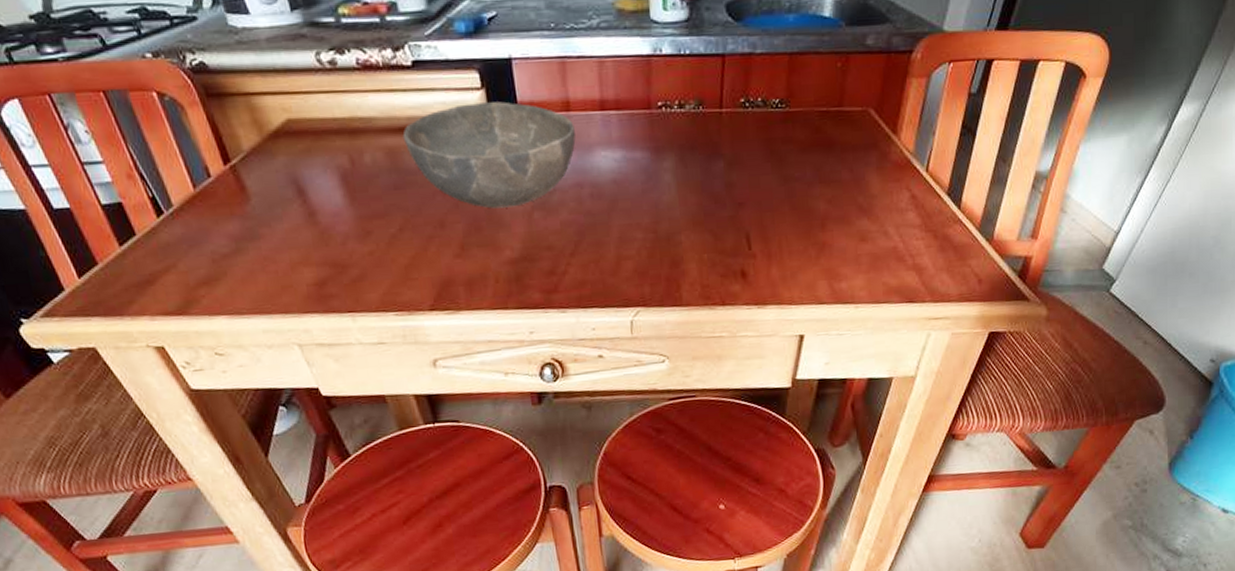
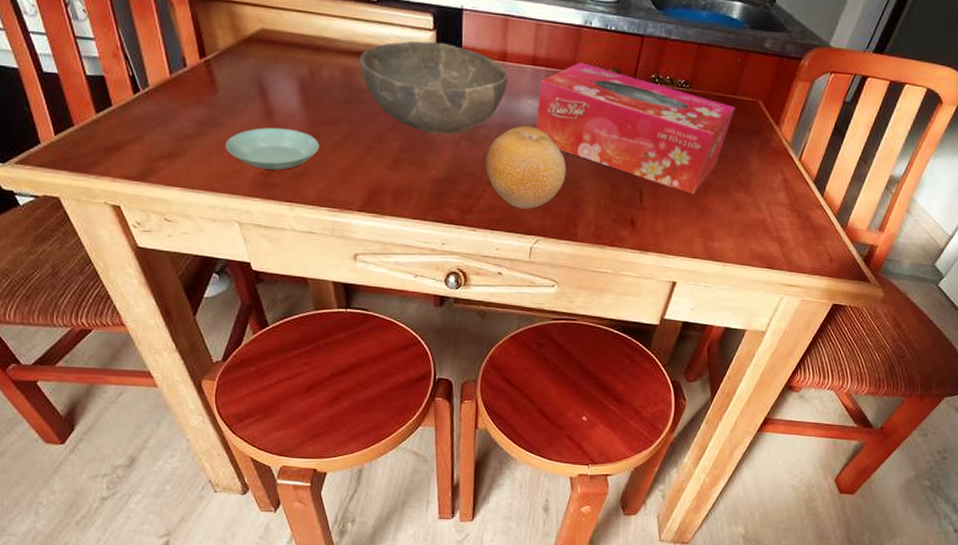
saucer: none [268,228,375,280] -> present [225,127,320,170]
fruit: none [564,181,659,279] -> present [486,125,567,209]
tissue box: none [613,97,843,231] -> present [536,62,735,195]

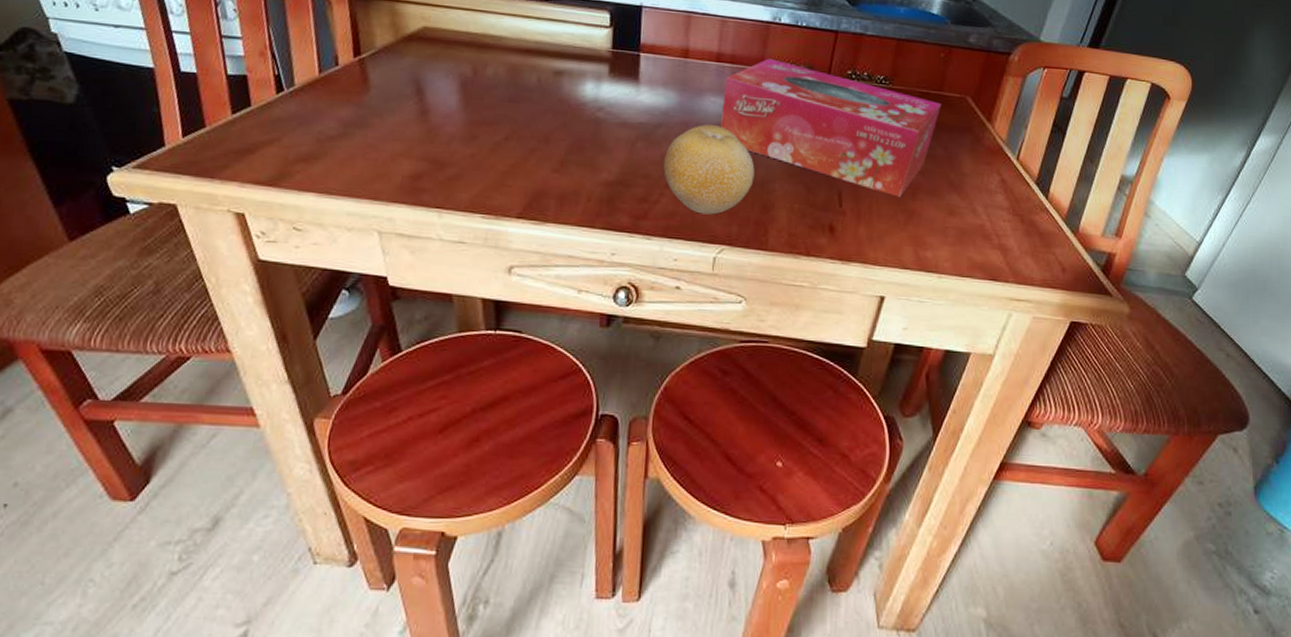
saucer: present [225,127,320,170] -> none [371,127,478,174]
bowl: present [359,40,508,135] -> none [527,38,690,134]

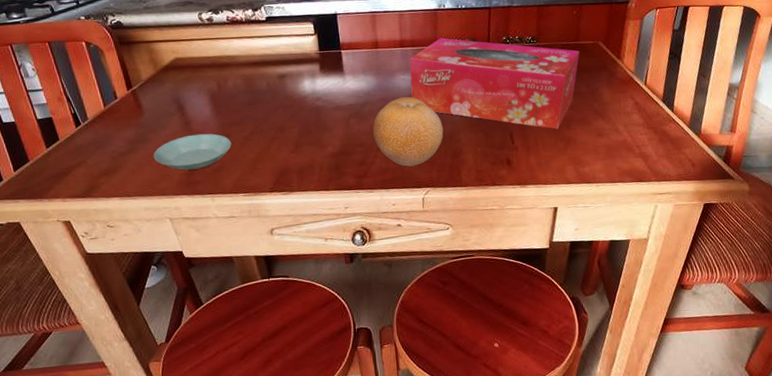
saucer: none [371,127,478,174] -> present [153,133,232,171]

